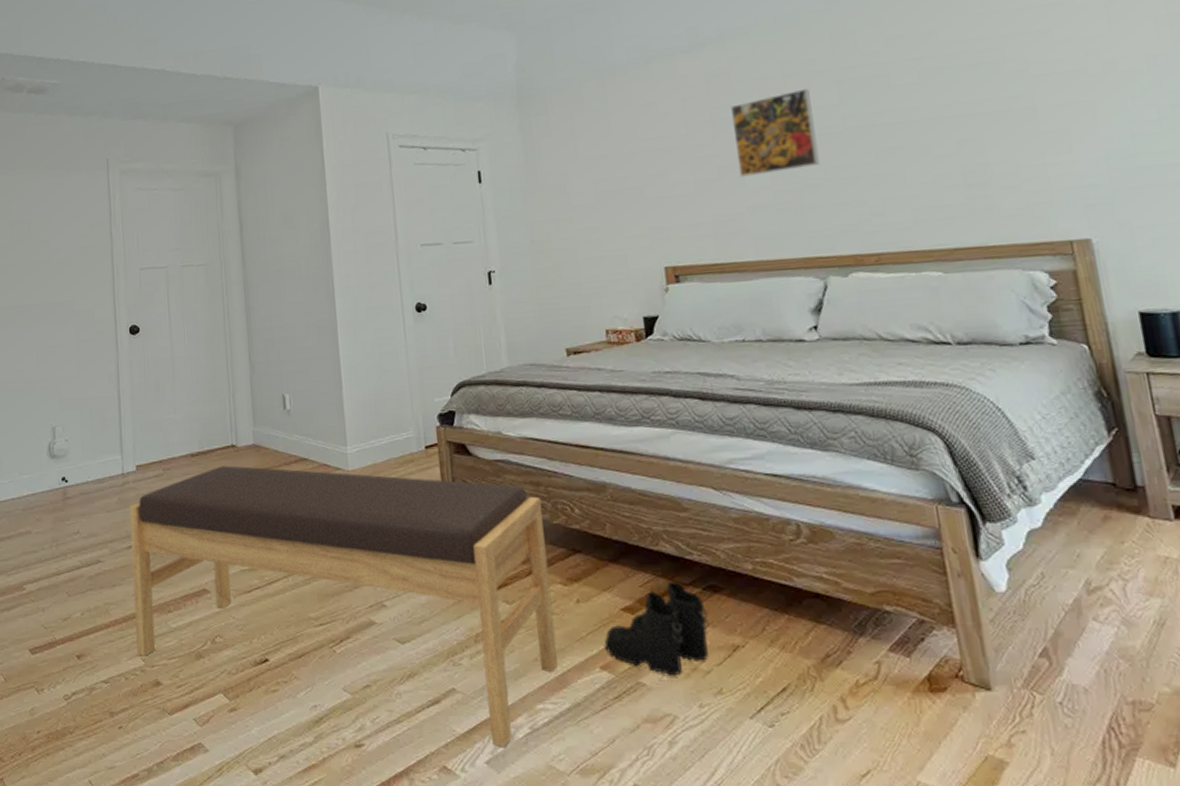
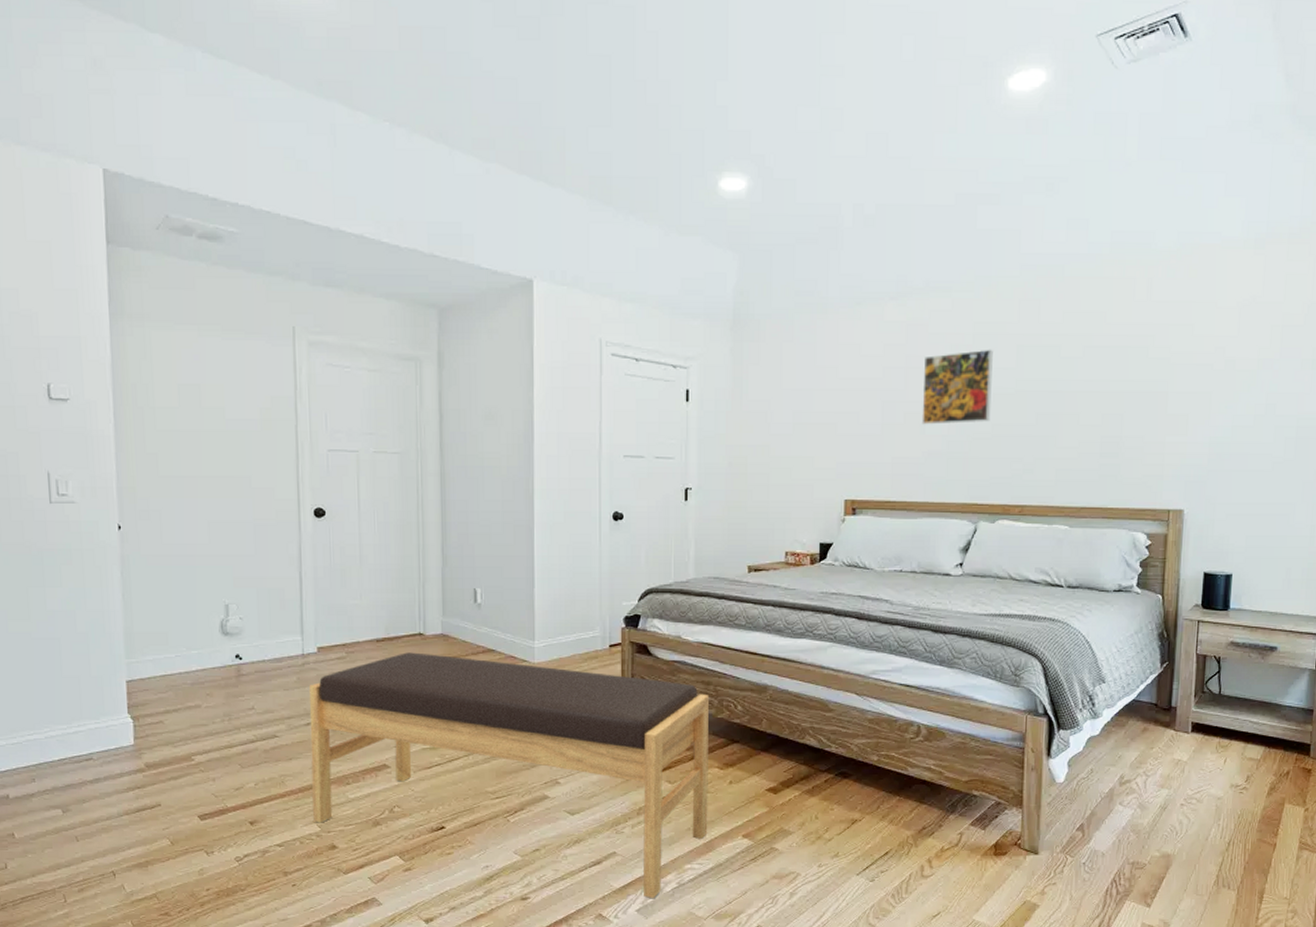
boots: present [604,581,710,677] -> none [748,768,836,843]

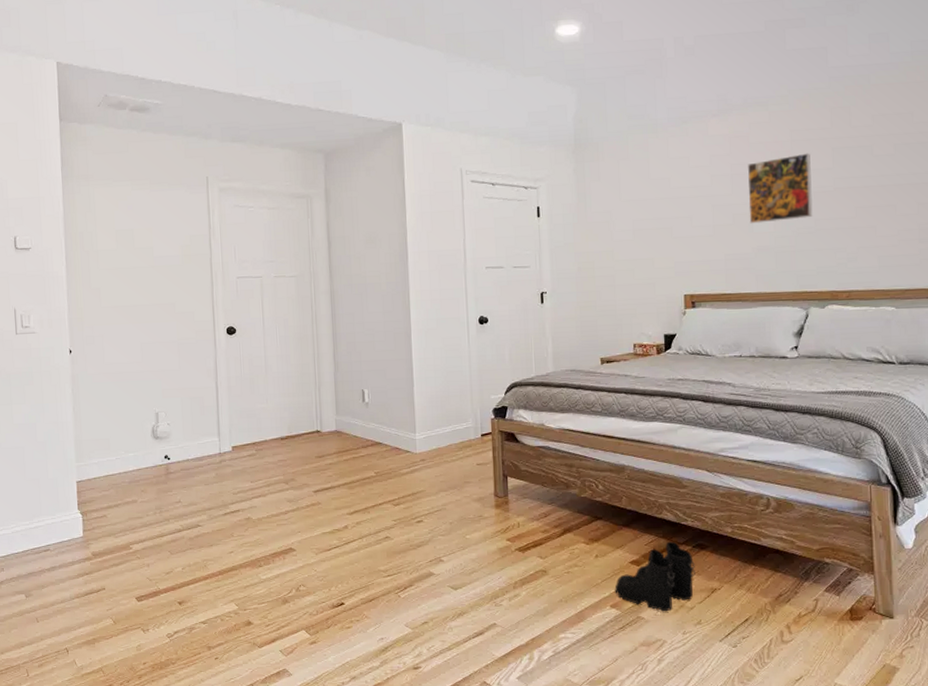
bench: present [308,652,709,899] -> none [225,448,578,667]
boots: none [748,768,836,843] -> present [614,541,695,612]

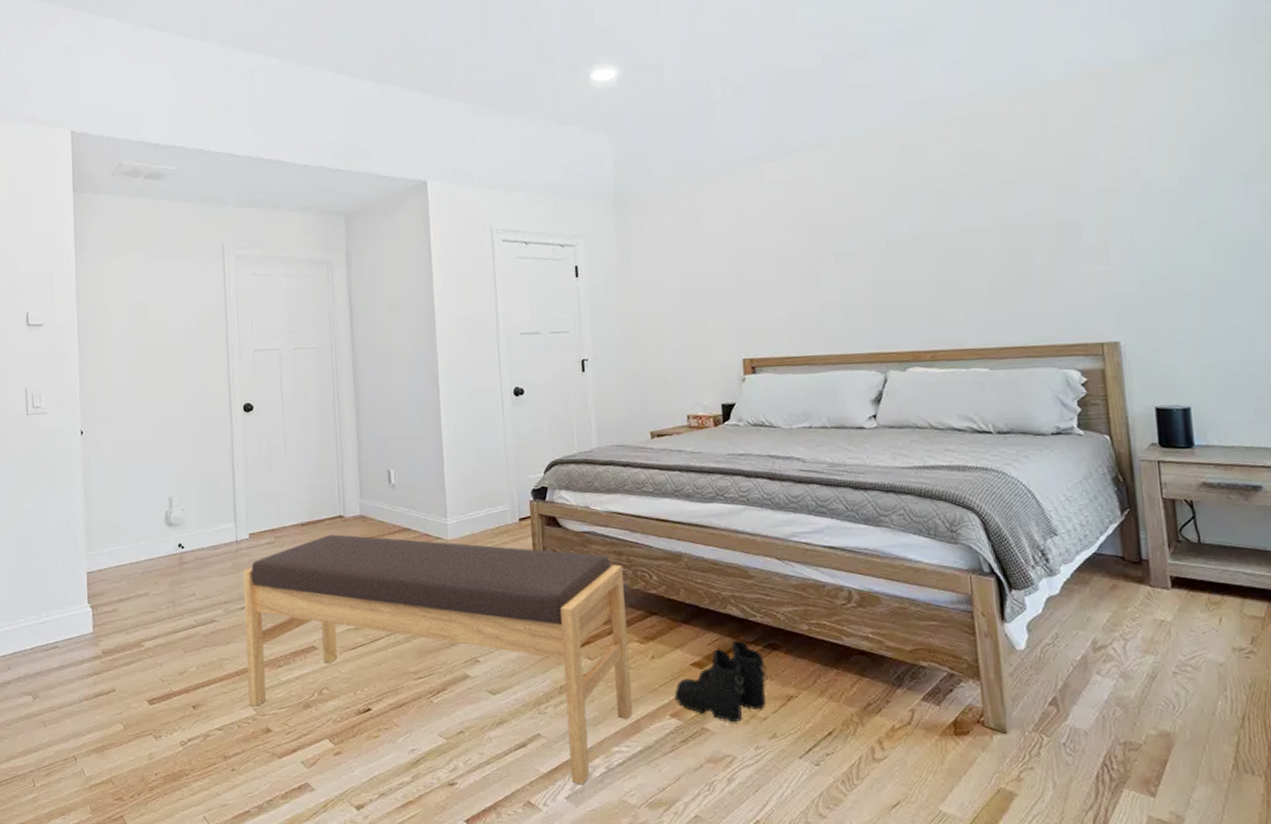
bench: none [225,448,578,667] -> present [242,534,633,785]
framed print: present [747,153,813,224] -> none [809,197,887,278]

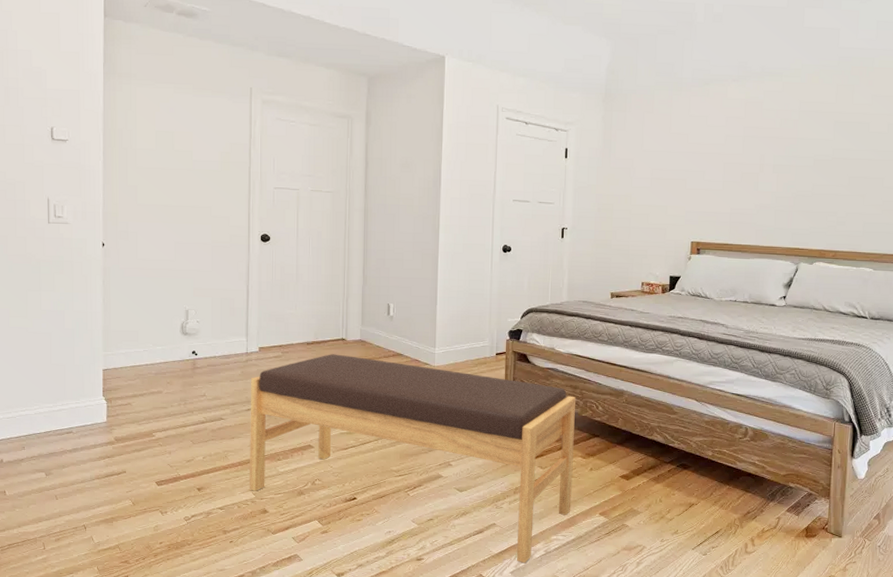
boots: present [674,640,768,723] -> none [604,460,677,522]

